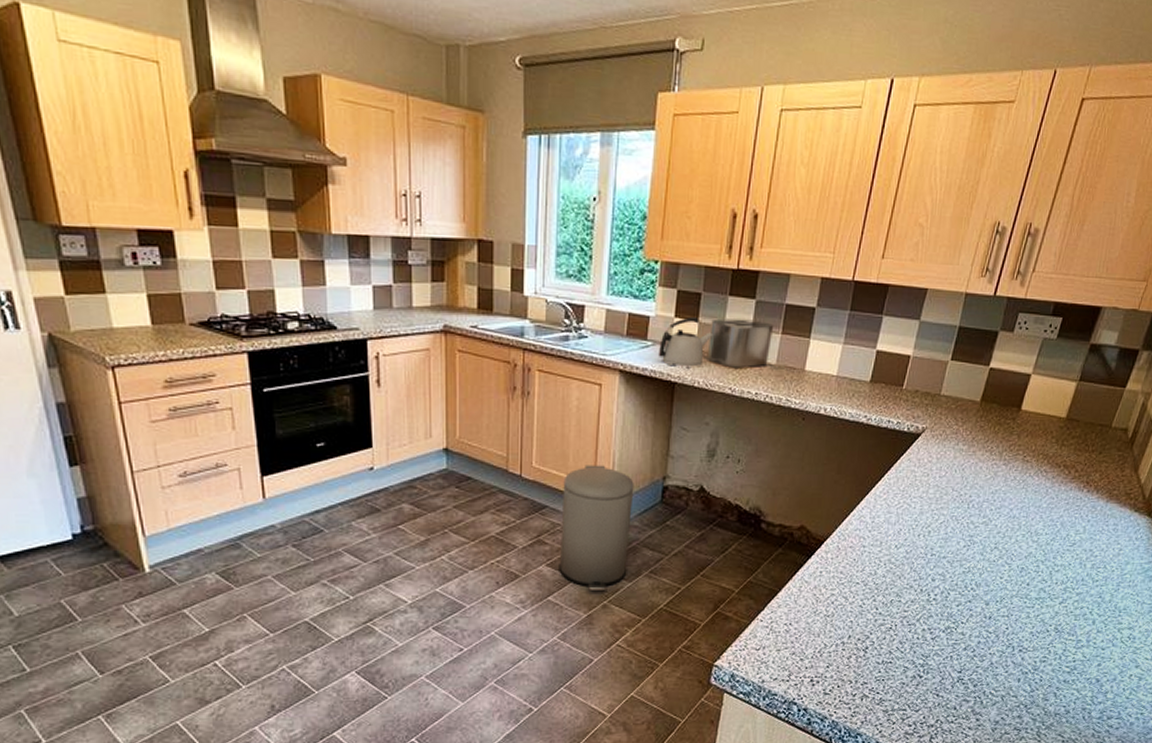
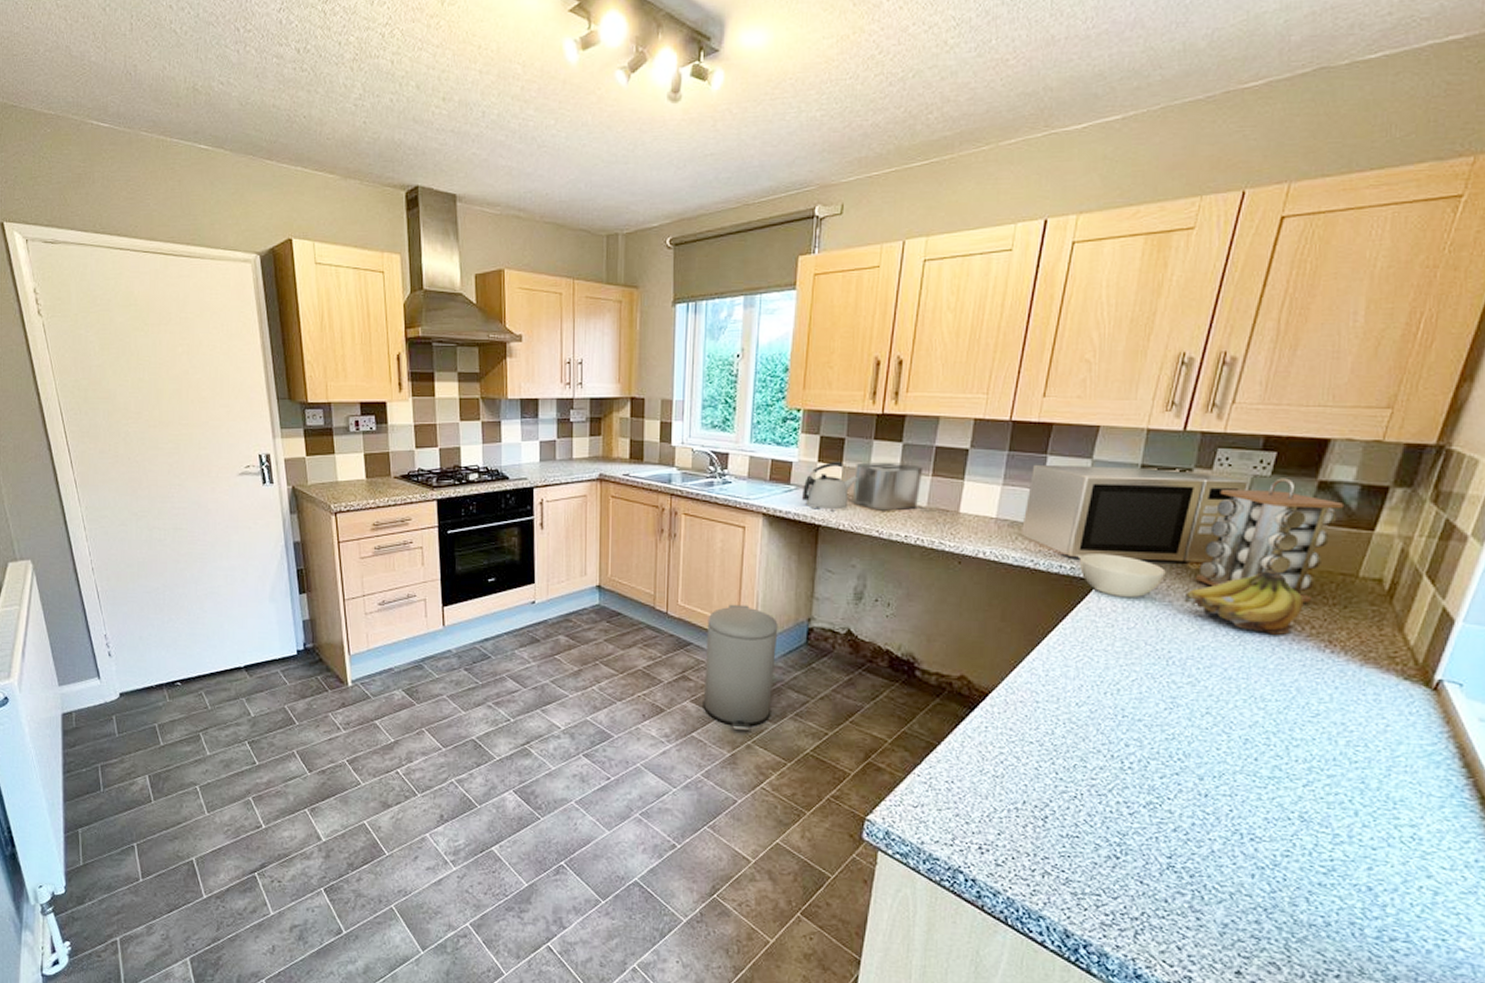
microwave: none [858,324,1040,416] -> present [1022,464,1248,563]
bowl: none [901,409,972,450] -> present [1075,553,1166,598]
fruit: none [984,423,1072,479] -> present [1183,570,1304,636]
spice rack: none [995,341,1107,449] -> present [1196,478,1345,602]

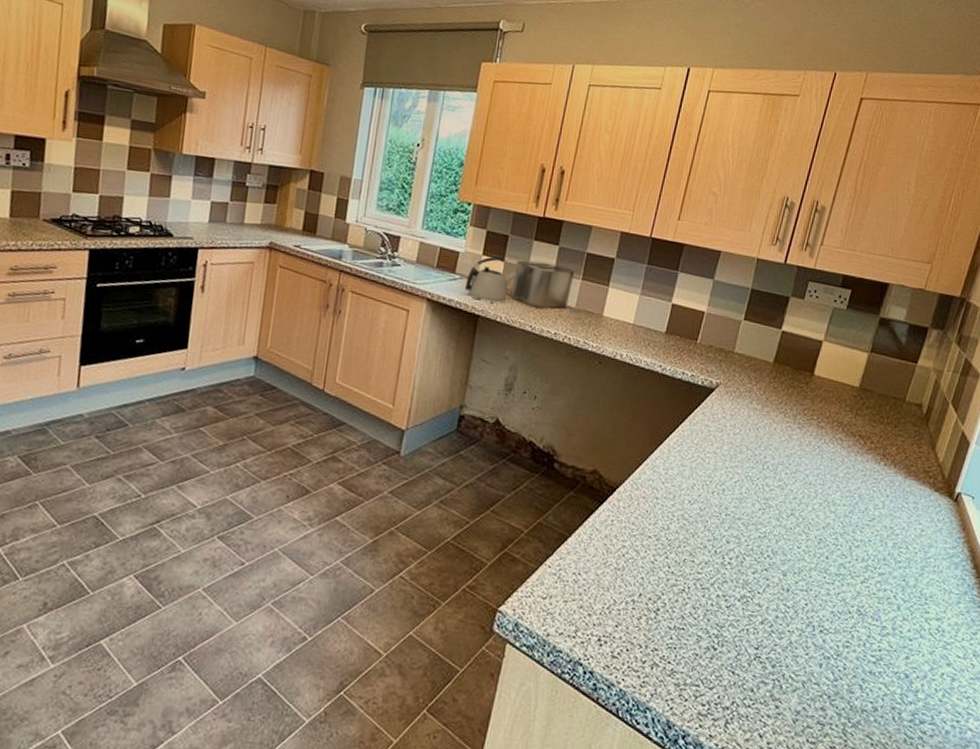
pedal bin: present [703,604,778,731] -> none [349,386,432,517]
microwave: present [1022,464,1248,563] -> none [653,278,830,380]
bowl: present [1075,553,1166,598] -> none [696,363,766,407]
fruit: present [1183,570,1304,636] -> none [778,390,867,448]
spice rack: present [1196,478,1345,602] -> none [788,312,898,420]

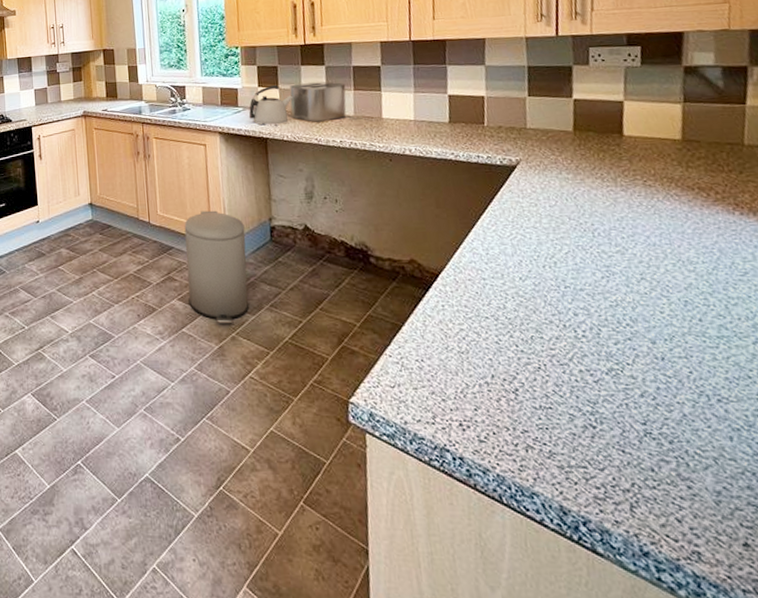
pedal bin: none [349,386,432,517] -> present [184,210,249,324]

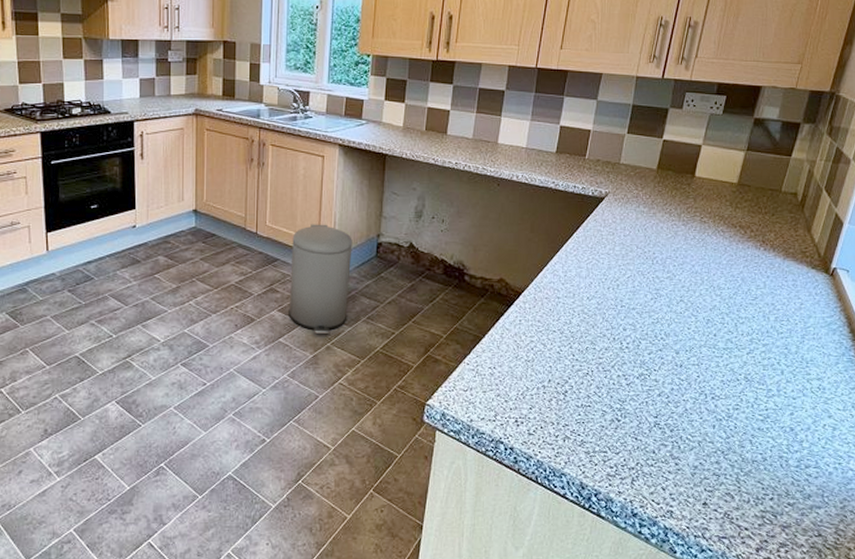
kettle: present [248,84,292,126] -> none [371,99,417,141]
toaster: present [289,81,347,123] -> none [413,100,470,143]

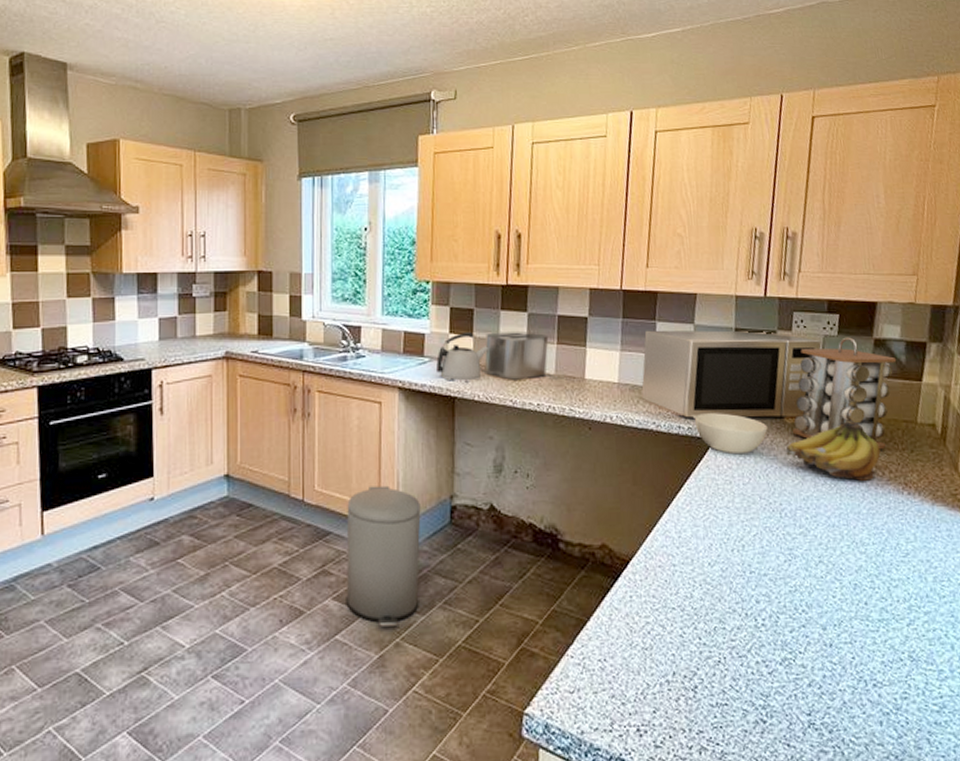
kettle: none [371,99,417,141] -> present [435,331,488,381]
toaster: none [413,100,470,143] -> present [484,330,549,382]
microwave: none [545,103,707,182] -> present [641,330,822,418]
bowl: none [586,176,651,211] -> present [691,413,768,455]
fruit: none [663,188,746,238] -> present [785,421,881,482]
spice rack: none [672,116,772,211] -> present [793,337,897,449]

